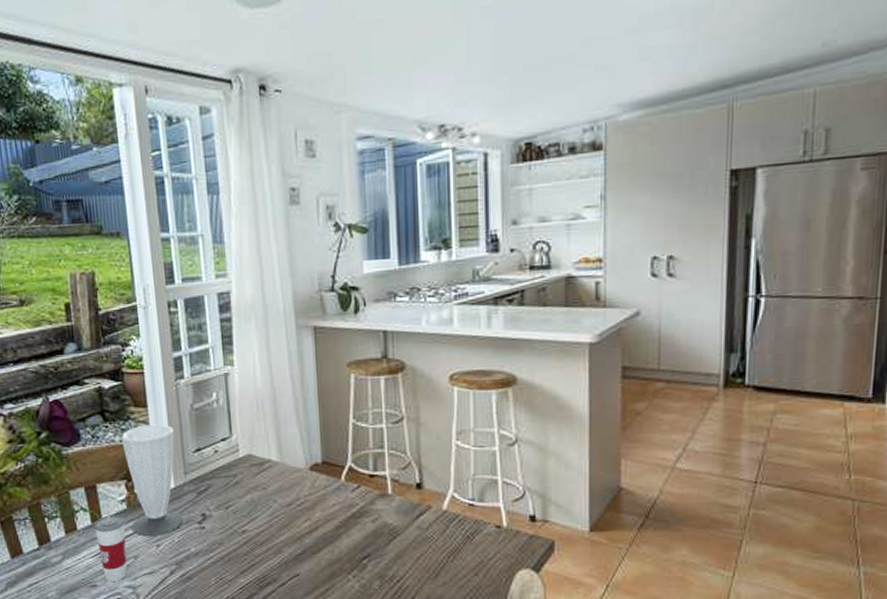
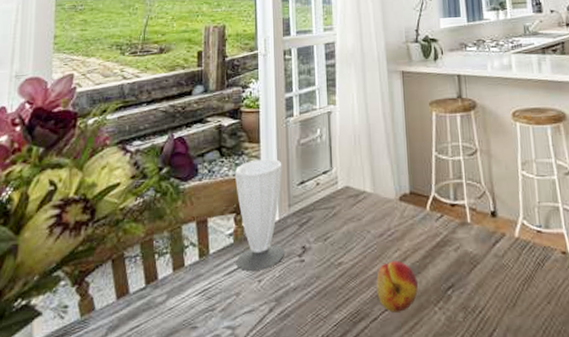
cup: present [94,502,128,581] -> none [201,236,231,322]
fruit: none [283,530,330,579] -> present [376,261,418,312]

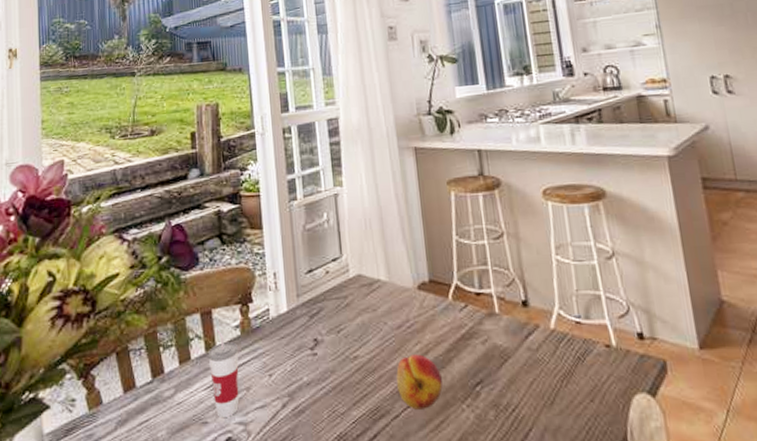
cup: none [201,236,231,322] -> present [208,328,240,417]
cup: present [234,158,284,271] -> none [237,245,295,365]

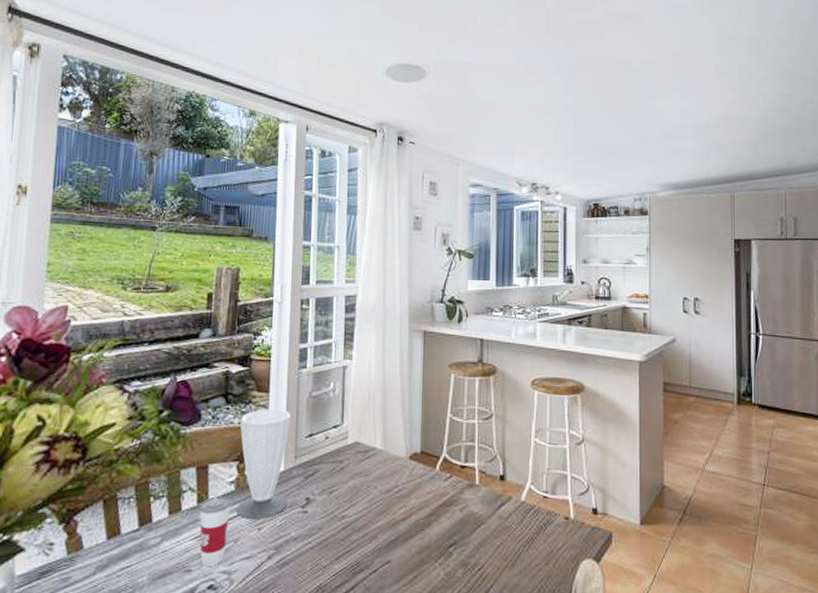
cup: none [237,245,295,365] -> present [236,409,291,519]
fruit: present [396,354,443,410] -> none [378,517,420,566]

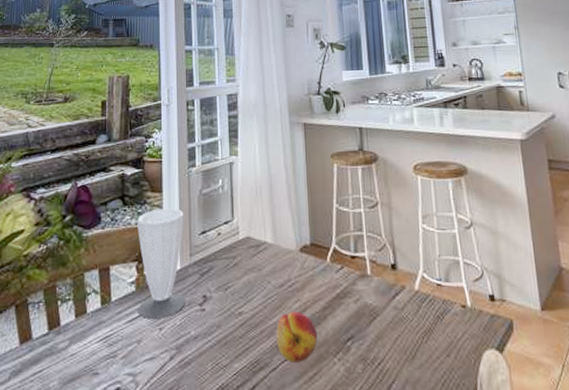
cup: present [199,483,231,566] -> none [103,284,133,368]
fruit: none [378,517,420,566] -> present [275,311,317,363]

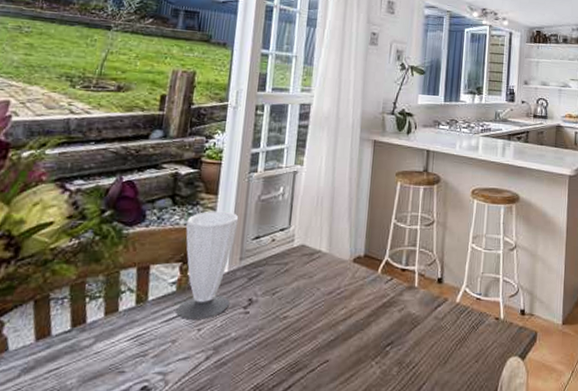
fruit: present [275,311,317,363] -> none [317,317,359,365]

